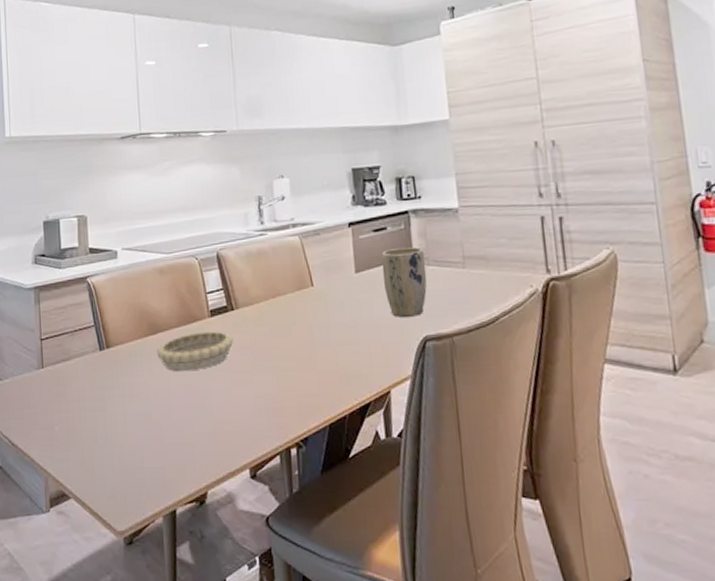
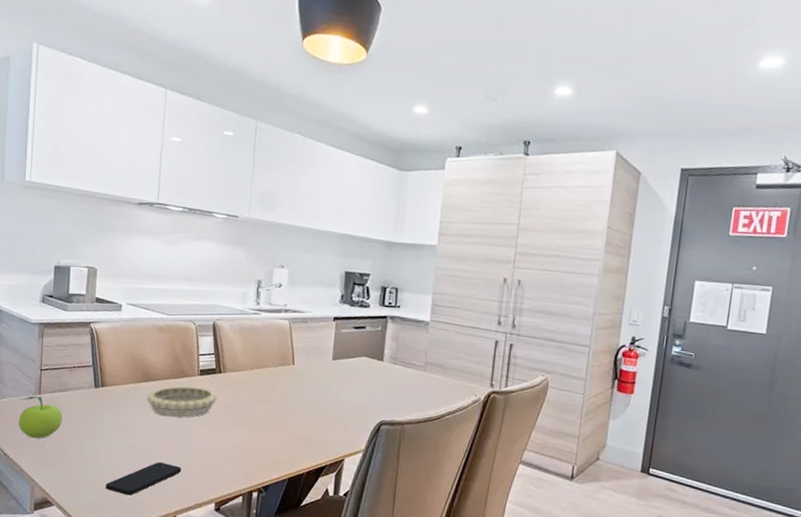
fruit: none [20,369,70,421] -> present [18,396,62,439]
smartphone: none [124,427,207,474] -> present [105,461,182,496]
plant pot: present [381,247,427,318] -> none [354,345,394,404]

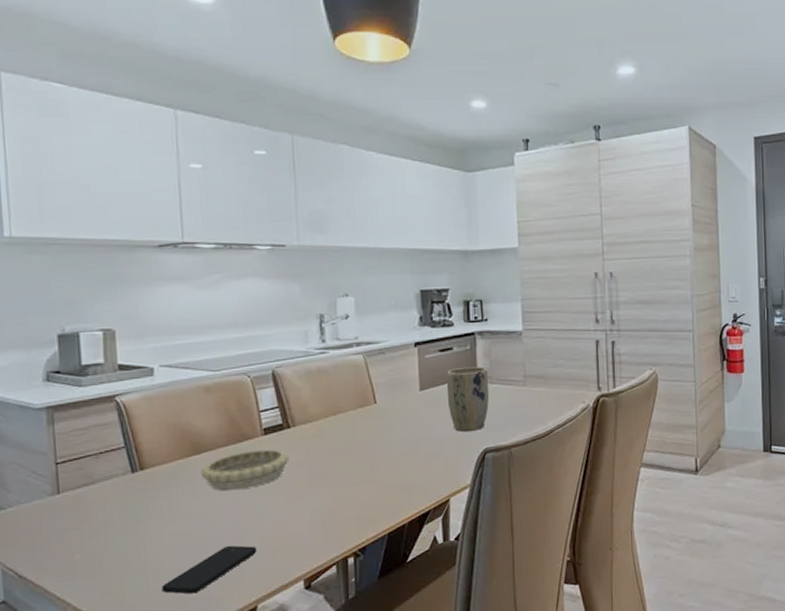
fruit: present [18,396,62,439] -> none [29,495,94,550]
plant pot: none [354,345,394,404] -> present [446,366,490,433]

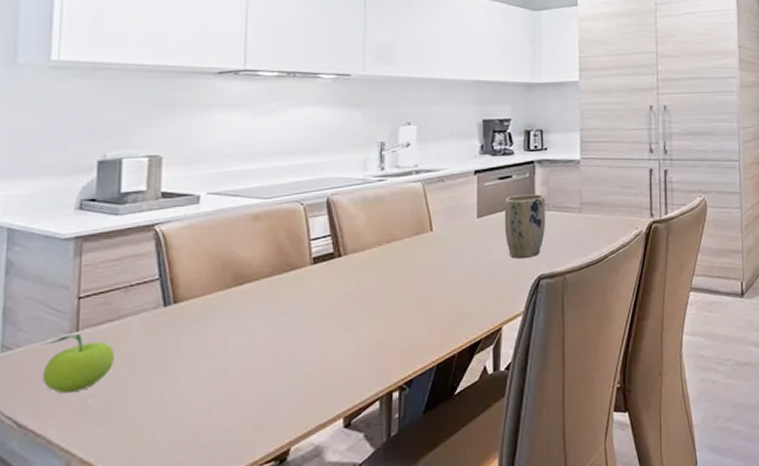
fruit: none [29,495,94,550] -> present [41,333,114,394]
smartphone: present [161,545,257,594] -> none [184,382,295,439]
decorative bowl: present [201,449,289,491] -> none [241,279,338,324]

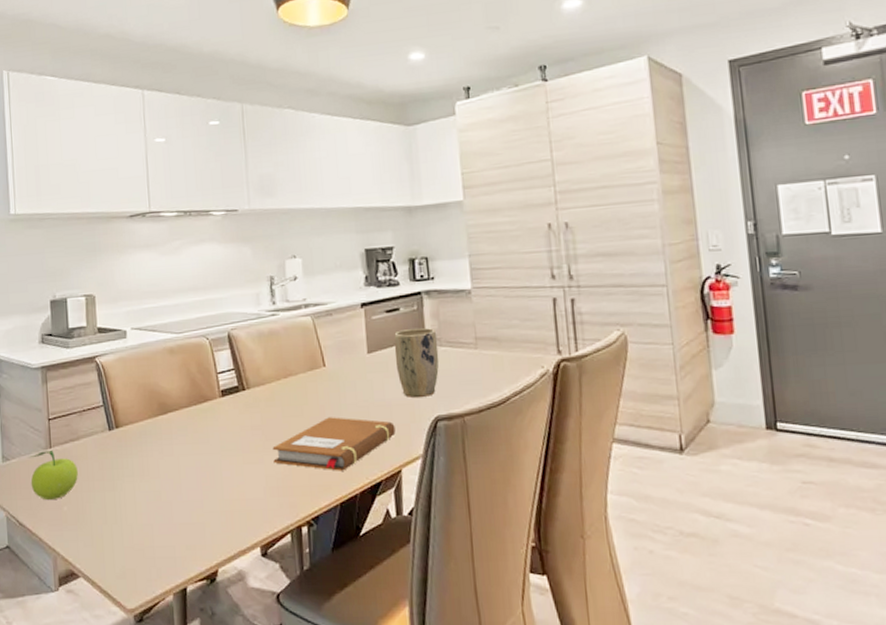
notebook: none [367,280,499,333] -> present [272,417,396,471]

